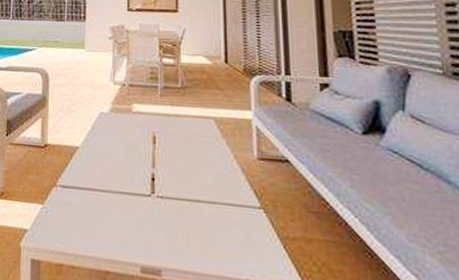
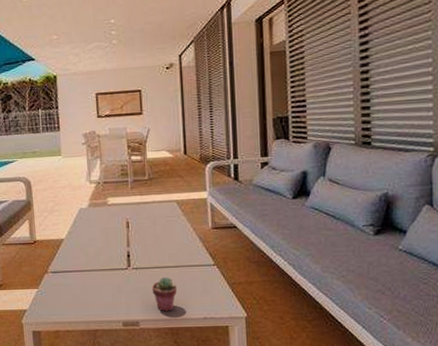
potted succulent: none [179,213,212,263] -> present [151,276,178,312]

